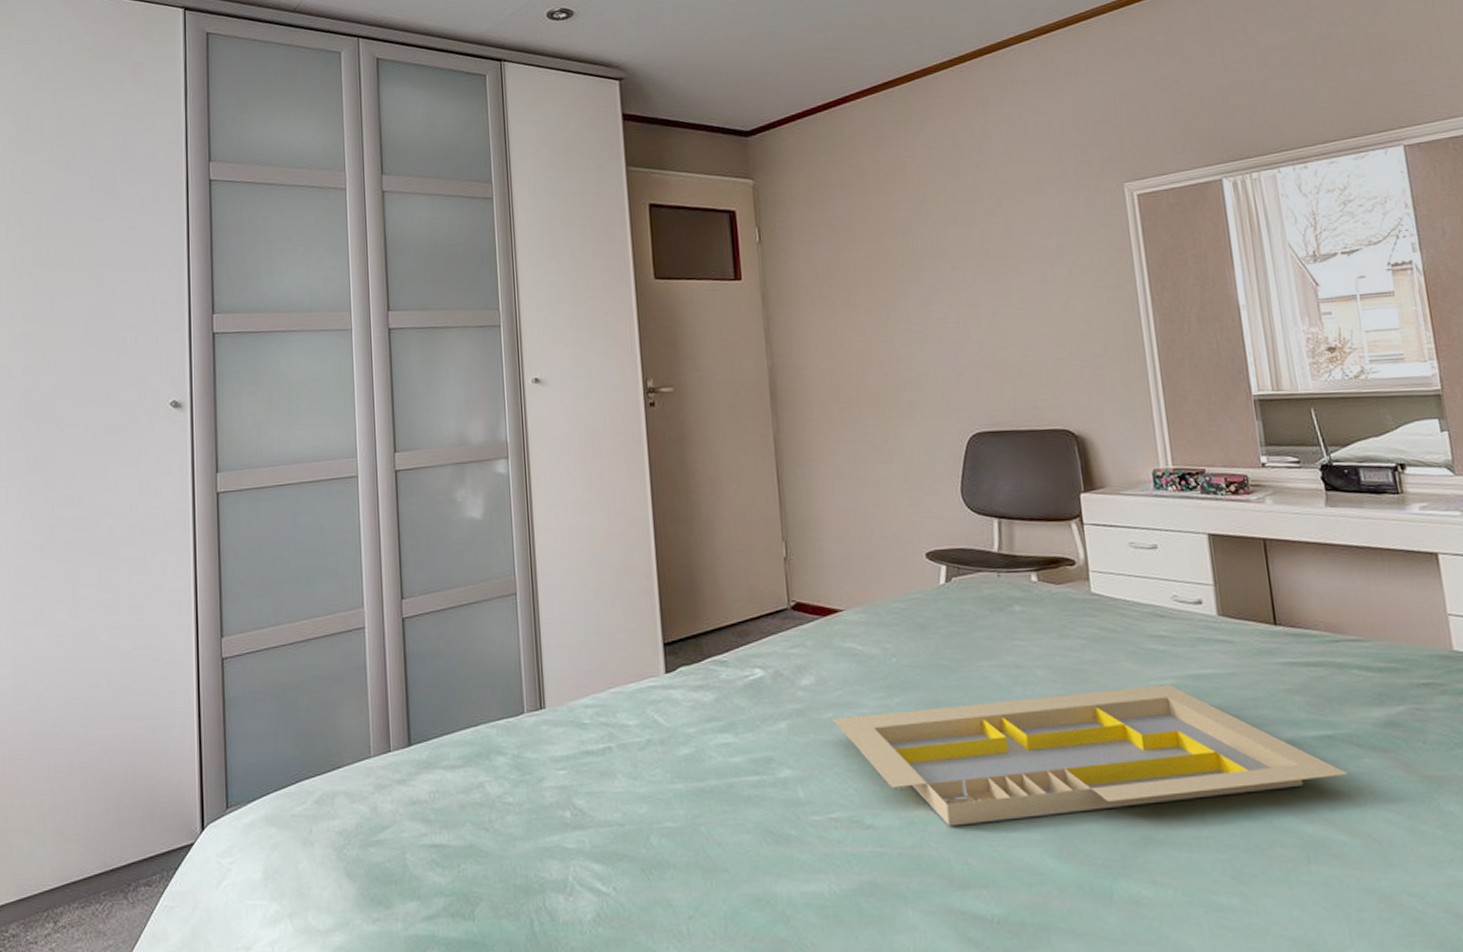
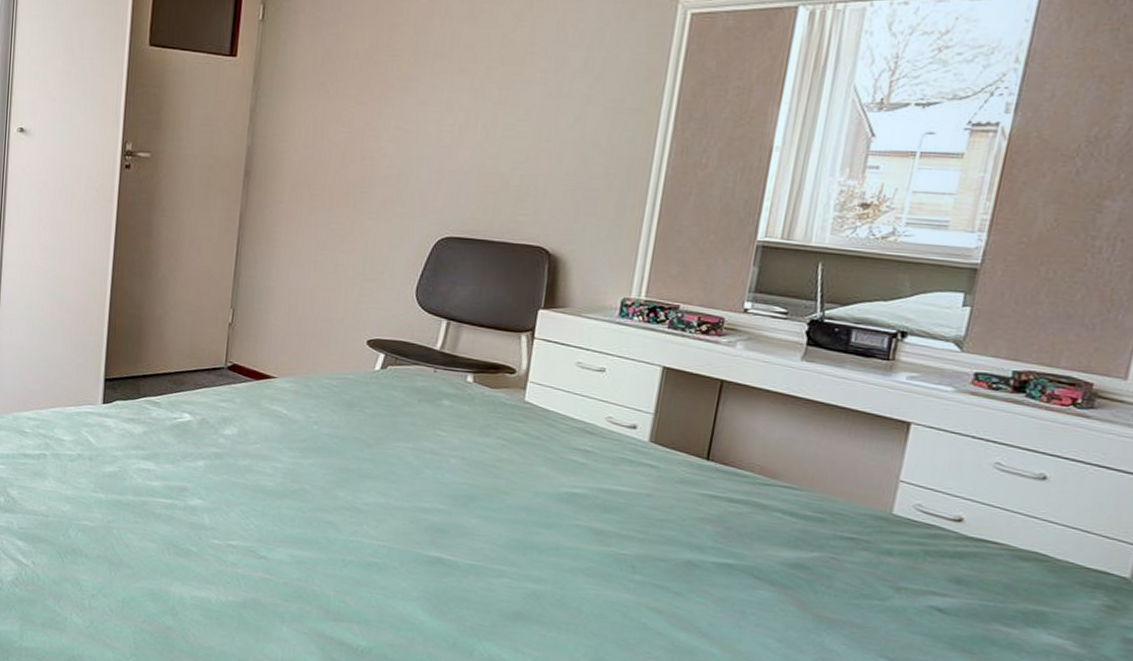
serving tray: present [832,684,1349,827] -> none [247,466,739,601]

